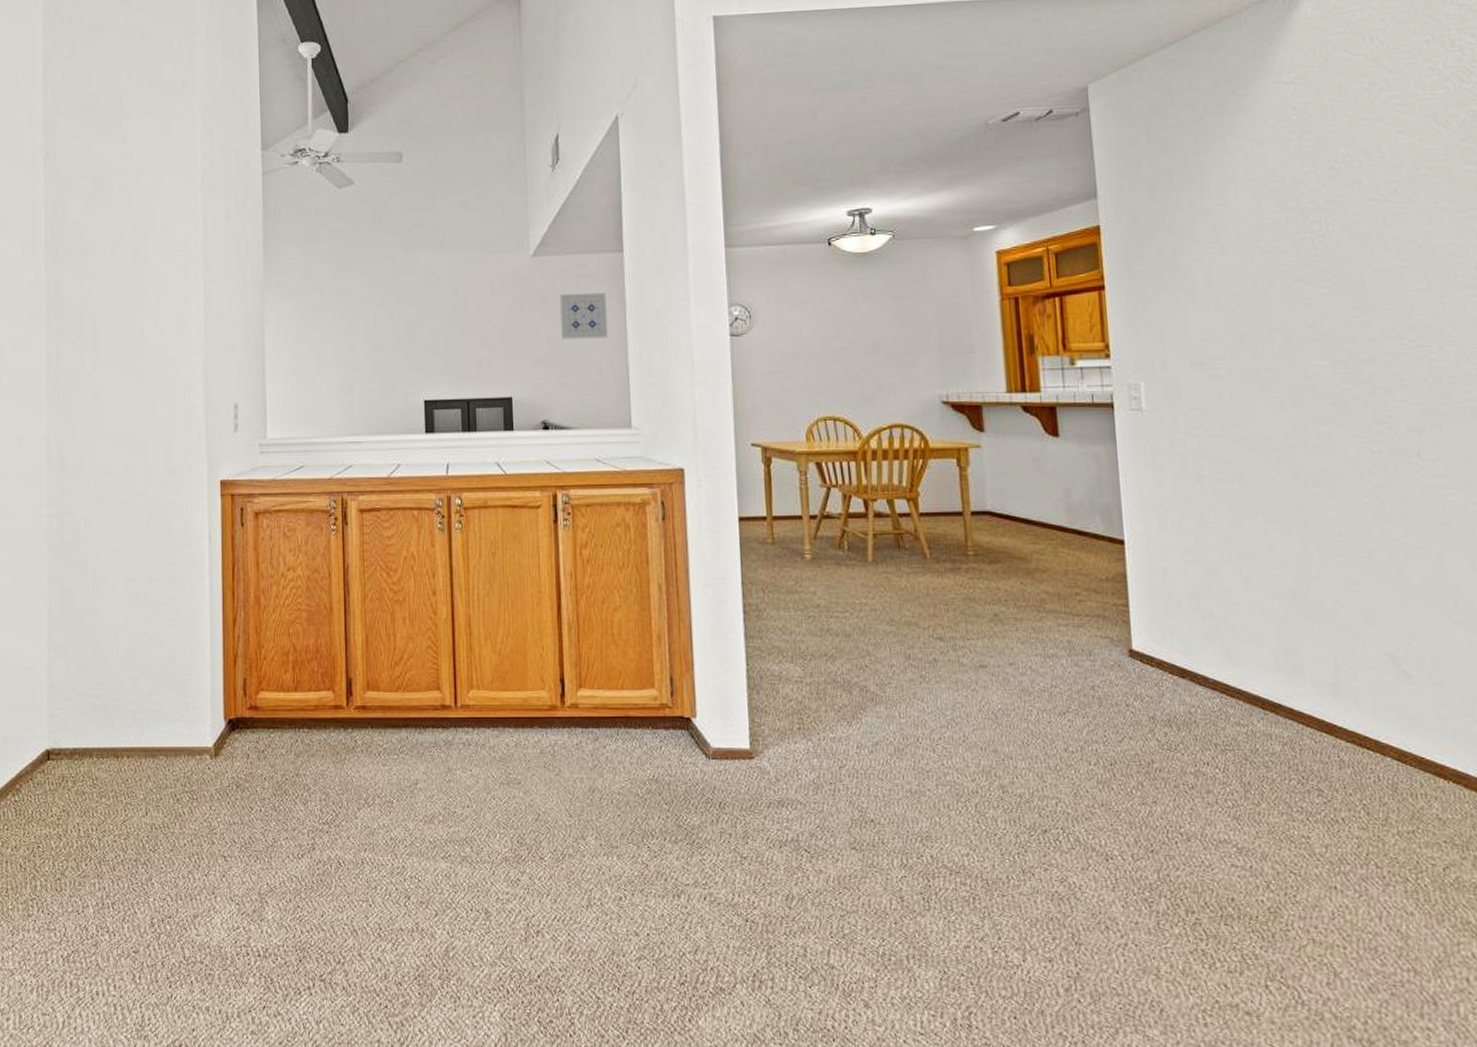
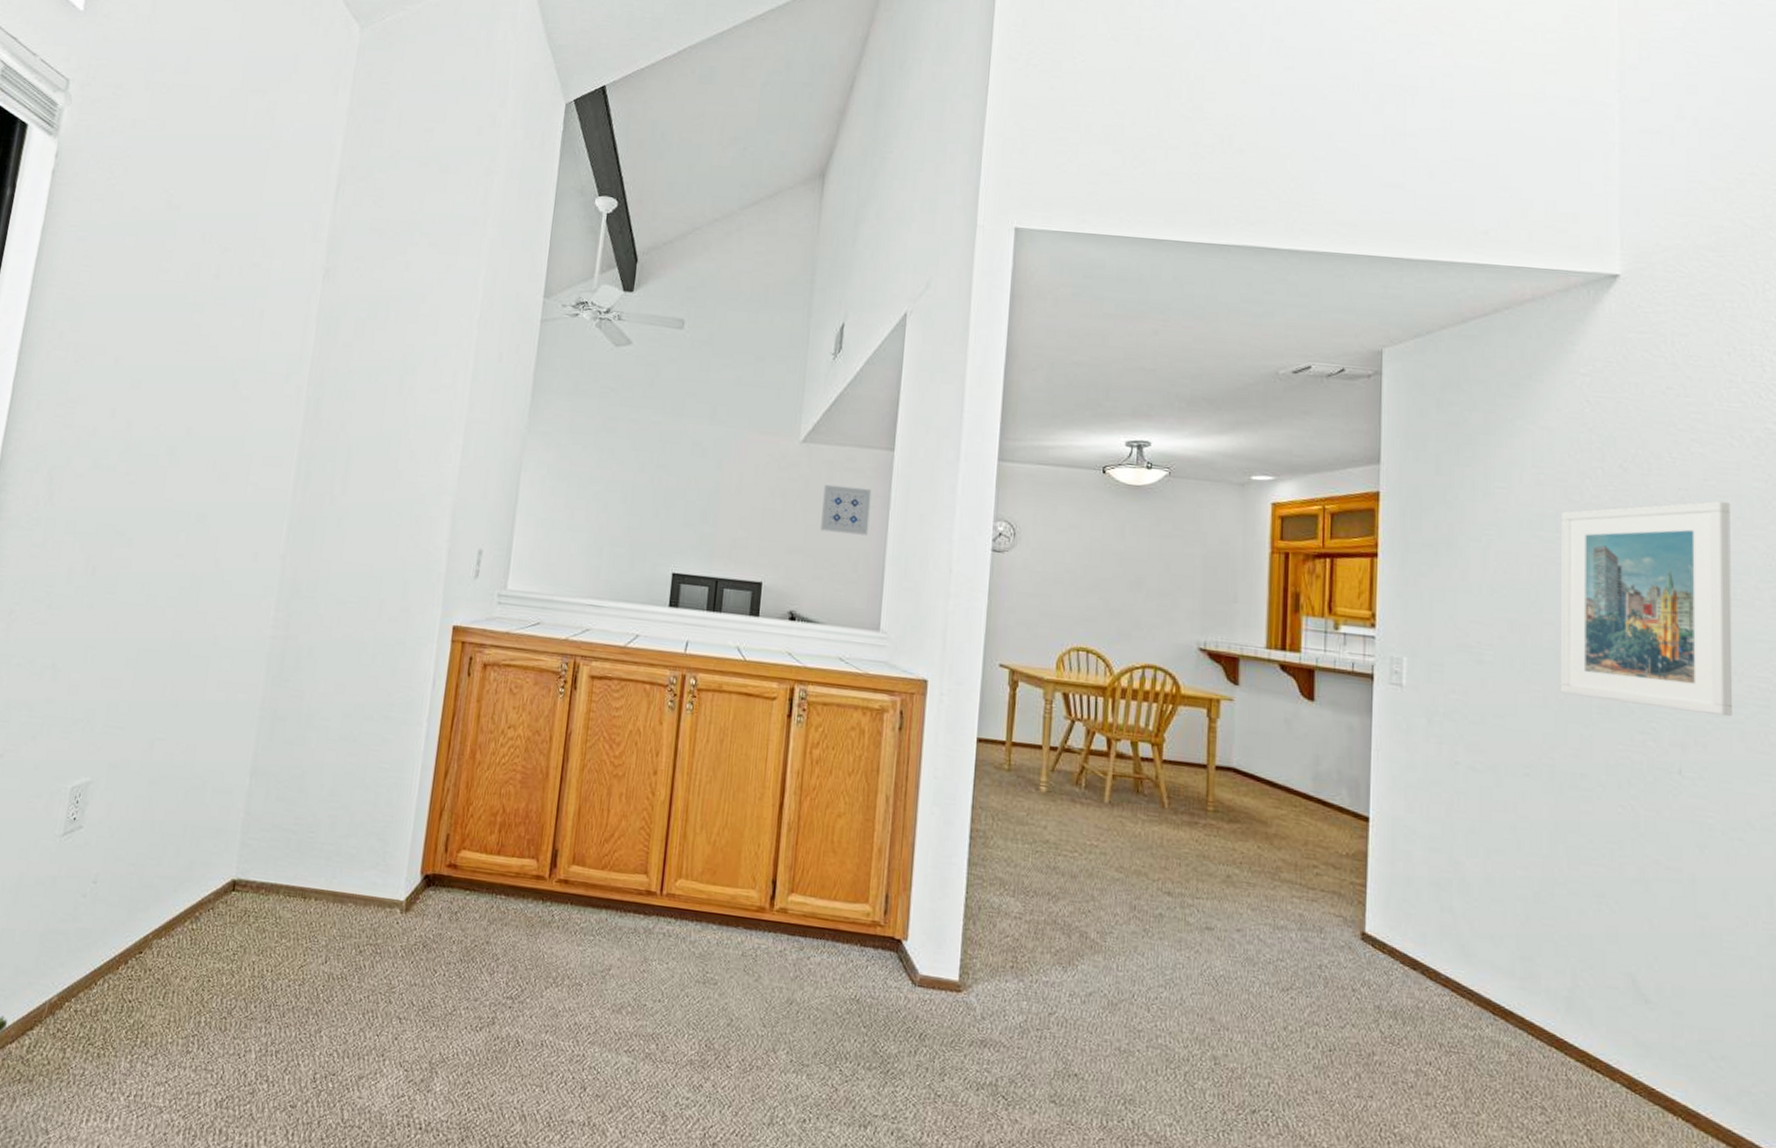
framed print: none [1279,187,1464,397] -> present [1560,500,1733,717]

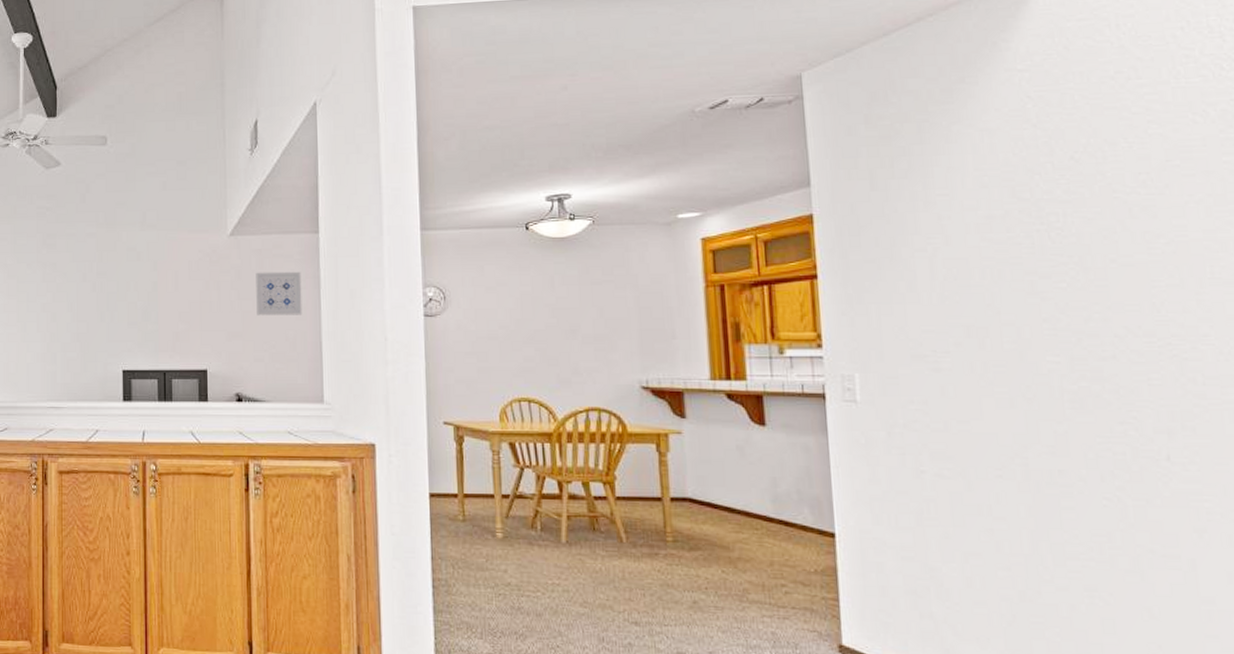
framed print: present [1560,500,1733,717] -> none [1011,180,1221,398]

